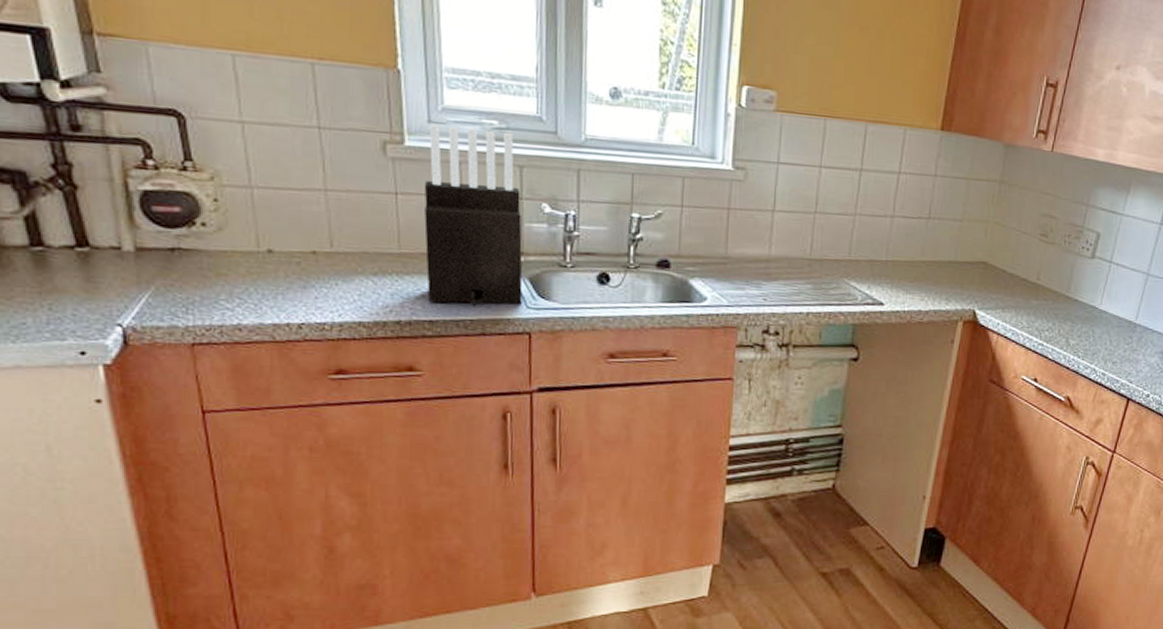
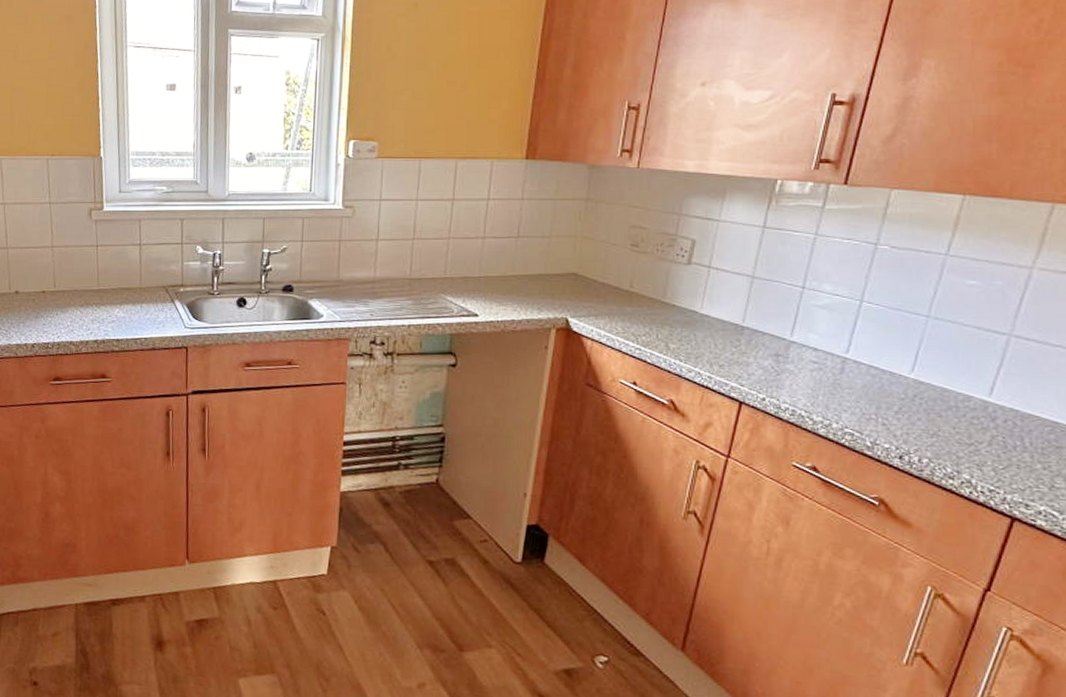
knife block: present [424,125,523,305] -> none [115,194,182,327]

